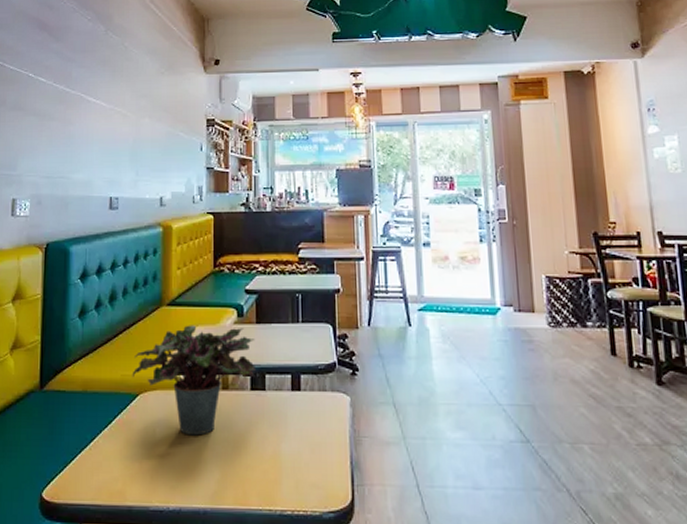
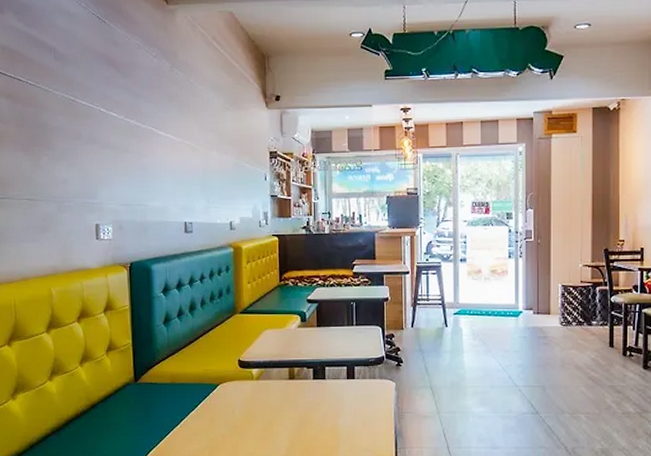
potted plant: present [132,325,257,436] -> none [212,329,318,415]

